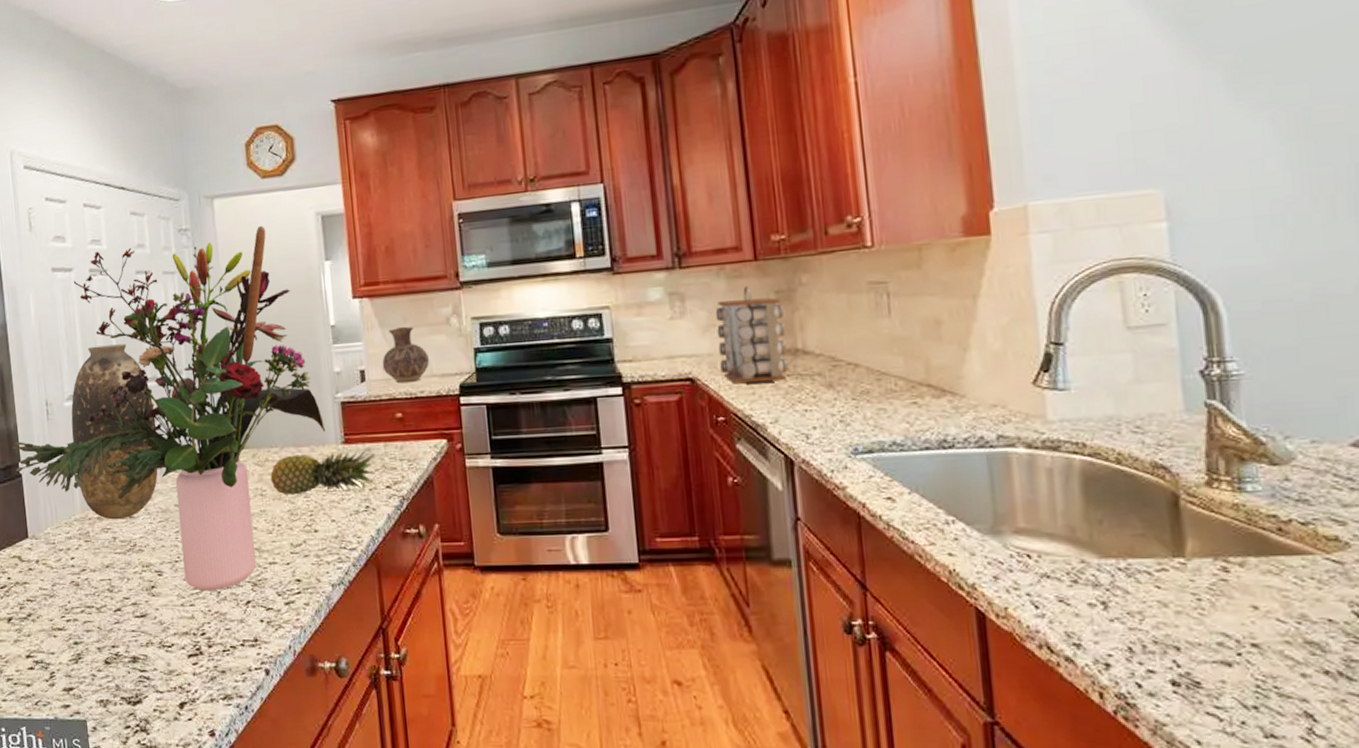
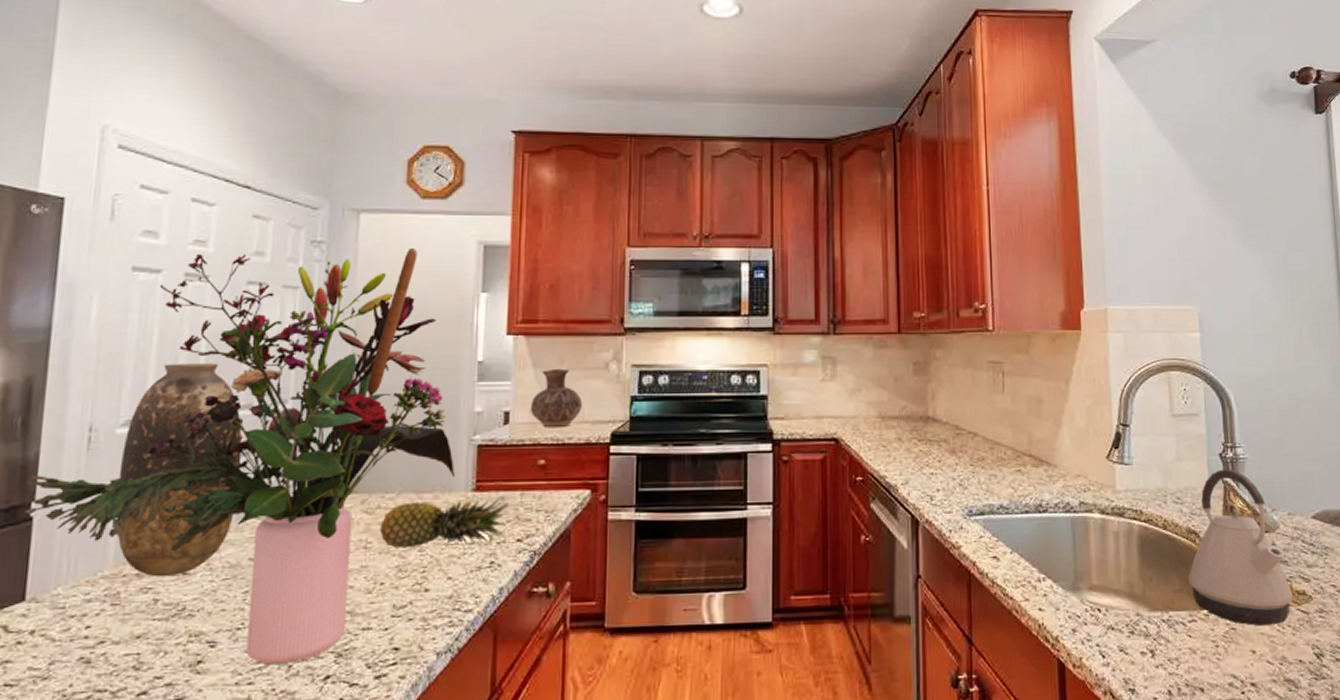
spice rack: present [715,285,789,384] -> none [862,355,920,446]
kettle: none [1154,389,1319,577] -> present [1187,469,1293,626]

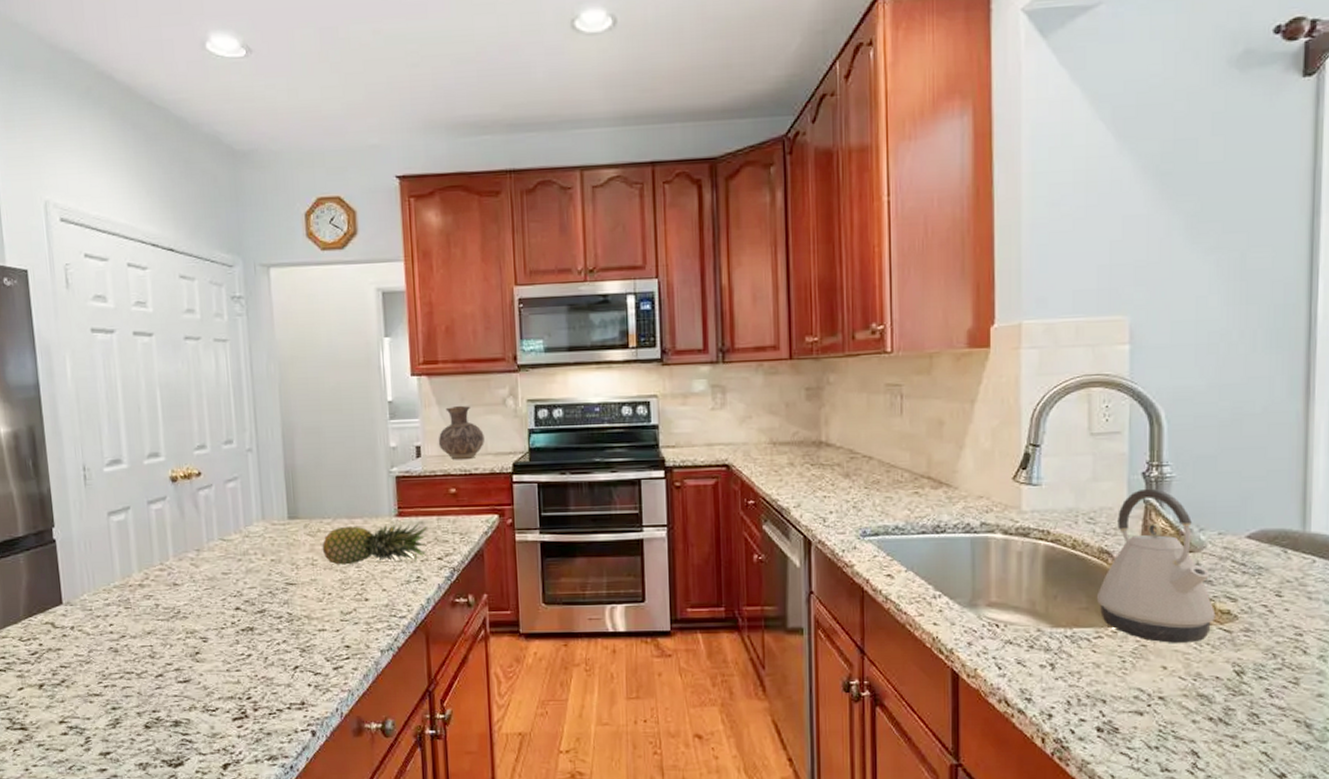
bouquet: present [25,247,456,666] -> none [45,297,380,657]
vase: present [117,363,242,577] -> none [111,410,205,587]

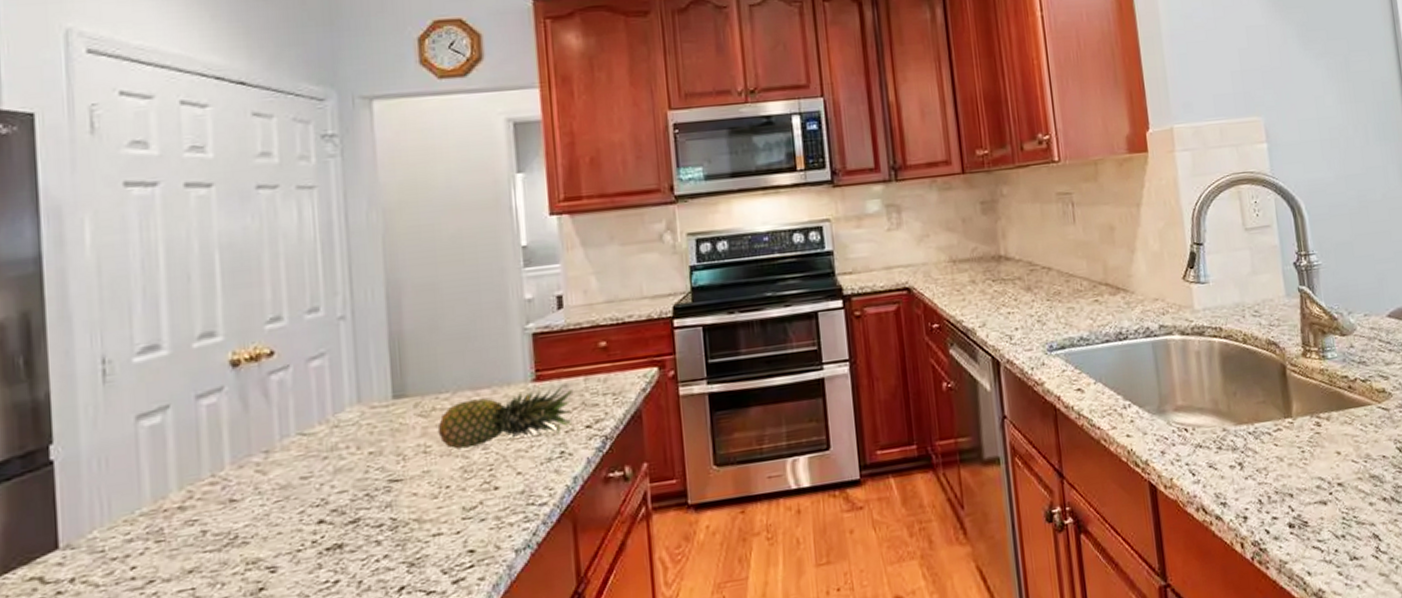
ceramic jug: present [438,405,484,460] -> none [583,244,639,308]
kettle: present [1096,488,1216,643] -> none [1270,276,1374,428]

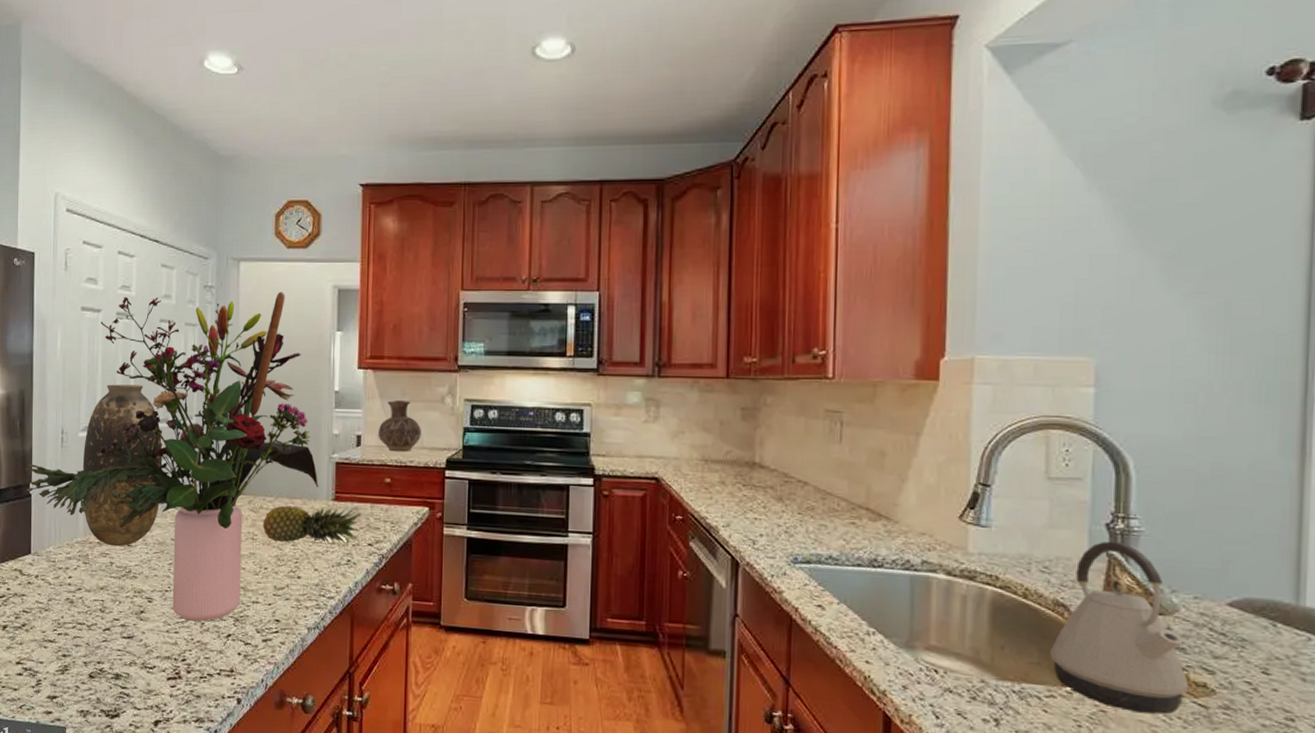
bouquet: none [40,131,513,584] -> present [26,291,319,622]
vase: none [142,276,277,508] -> present [82,384,163,547]
ceramic jug: none [583,244,639,308] -> present [378,399,421,452]
kettle: none [1270,276,1374,428] -> present [1049,541,1189,715]

